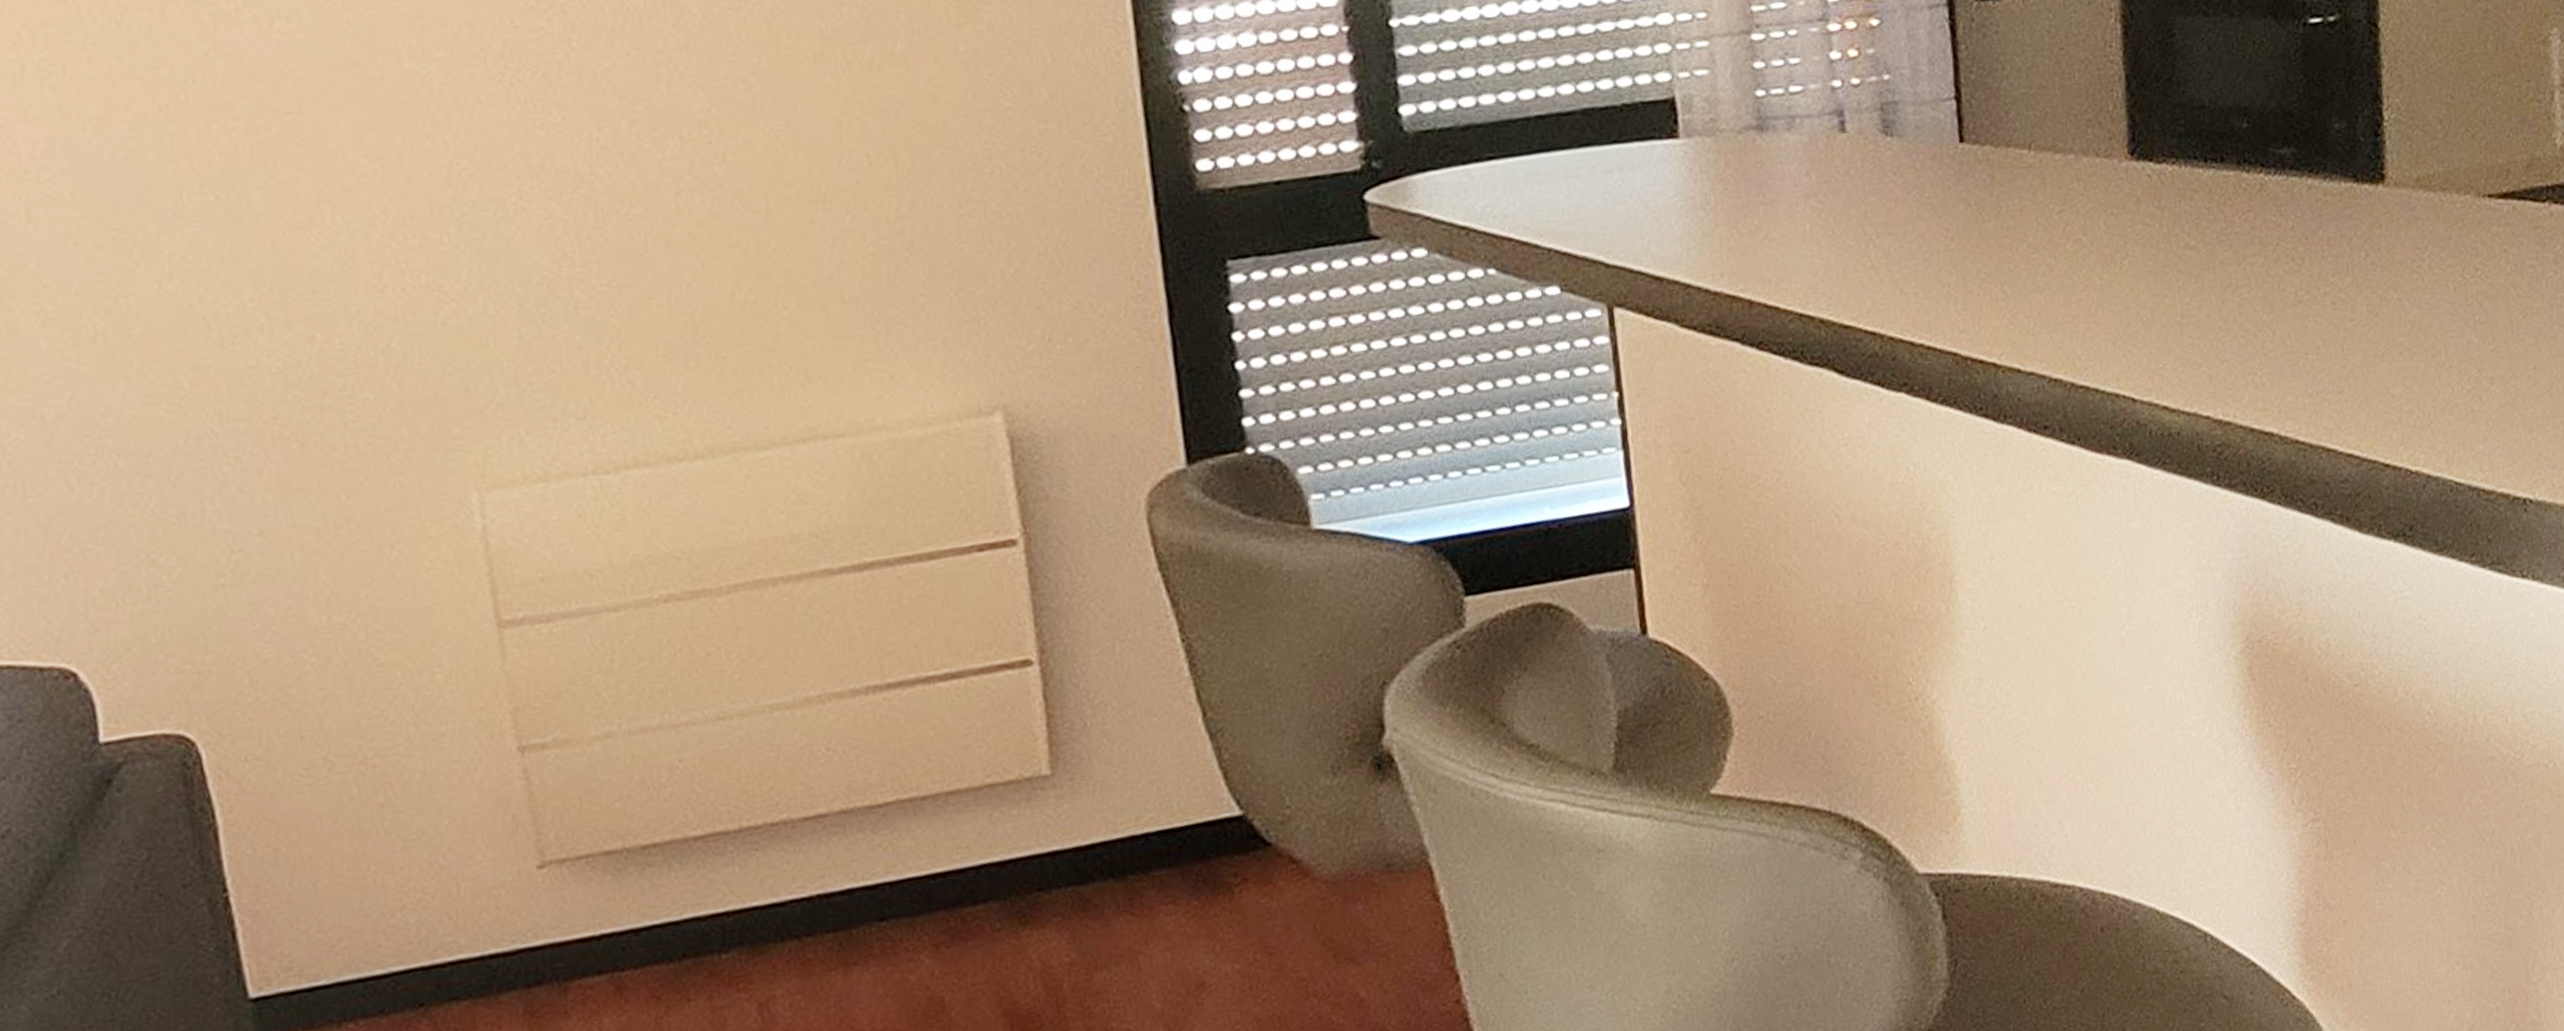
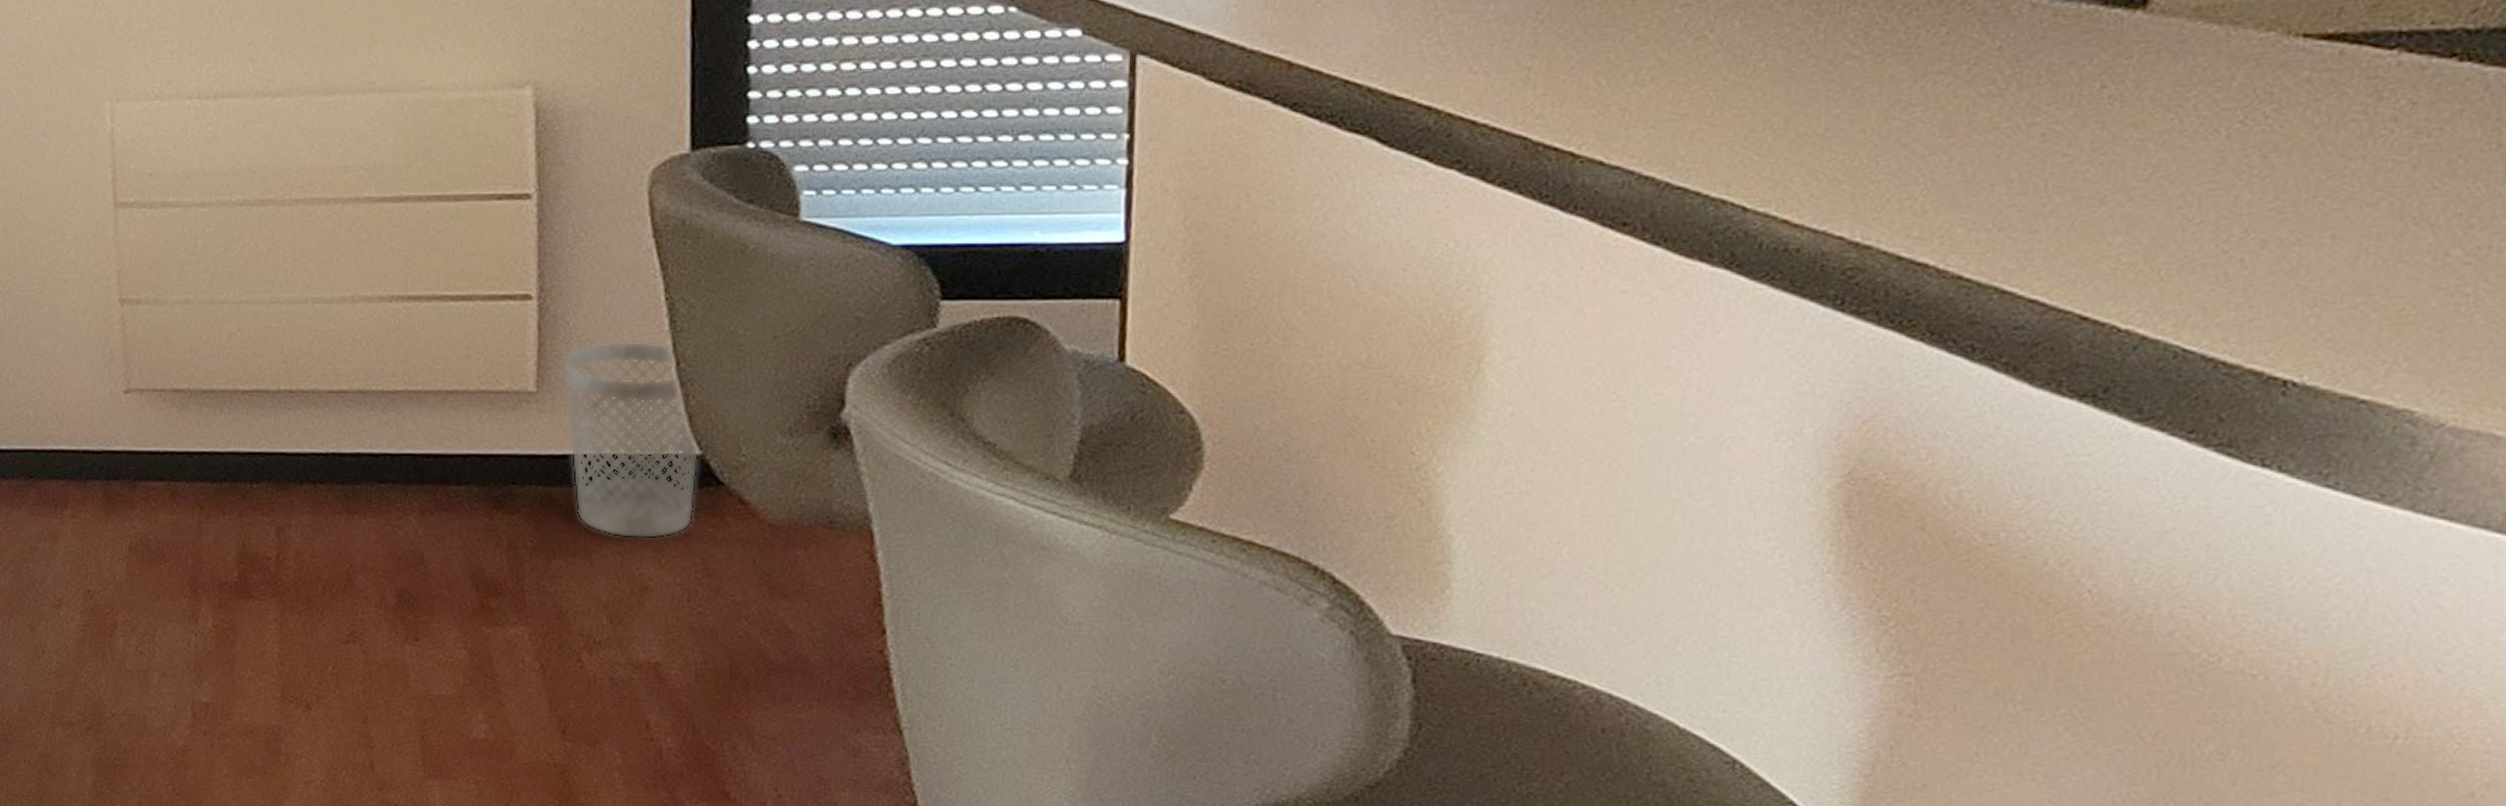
wastebasket: none [1076,692,1244,931] -> present [562,341,699,539]

